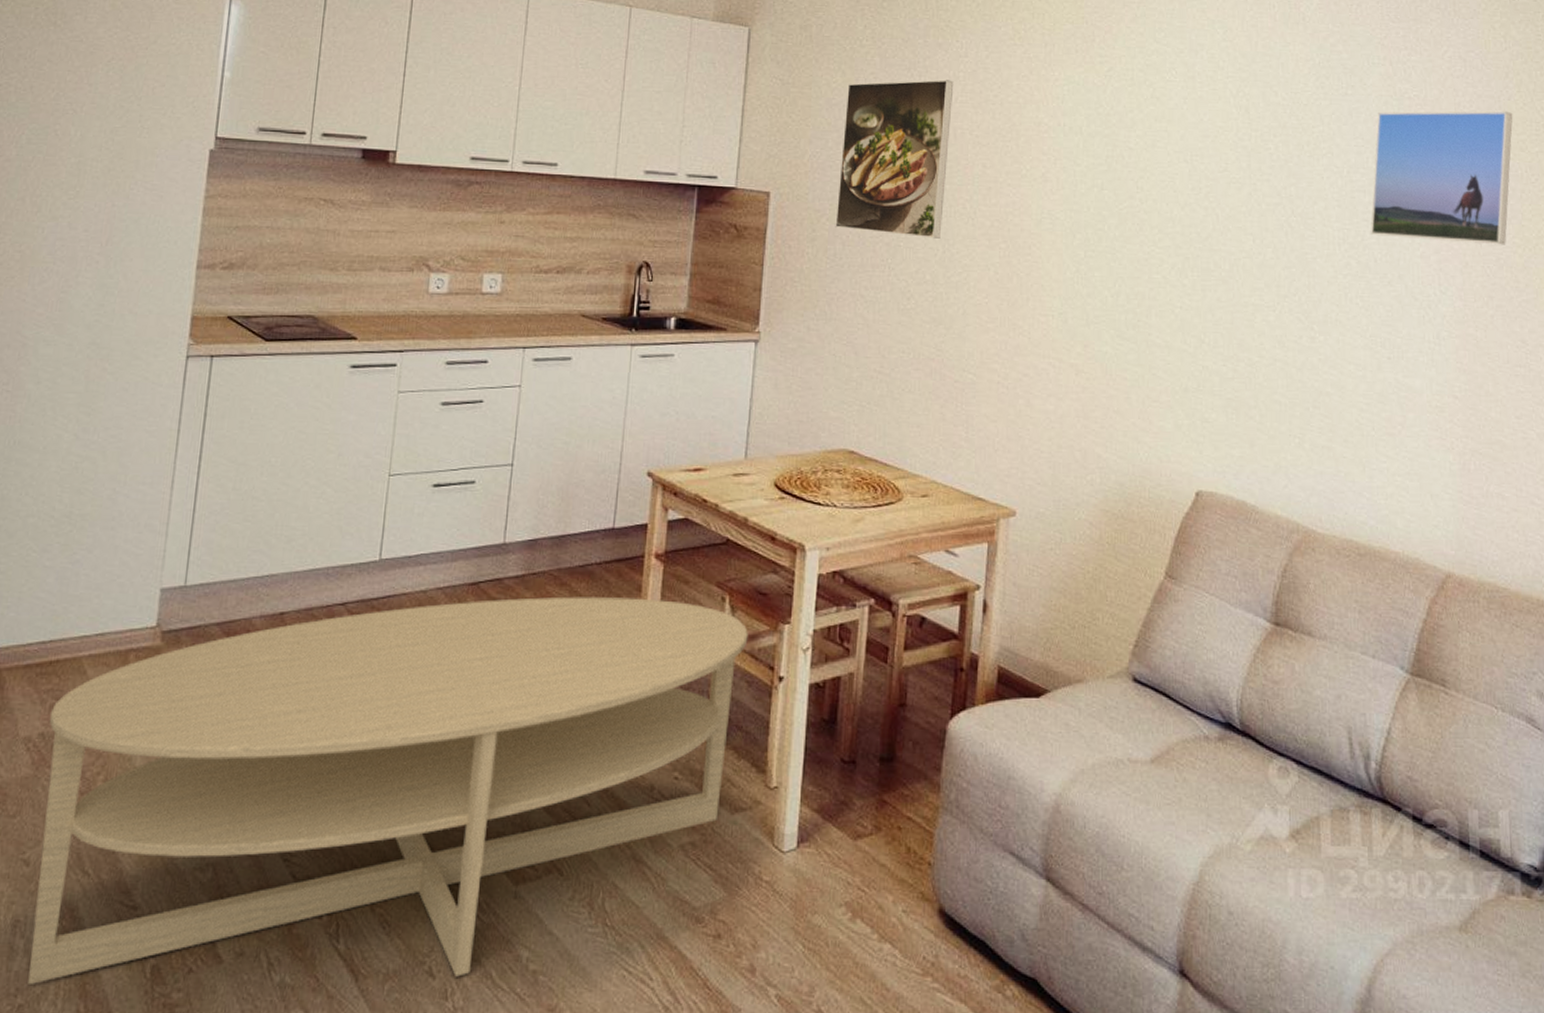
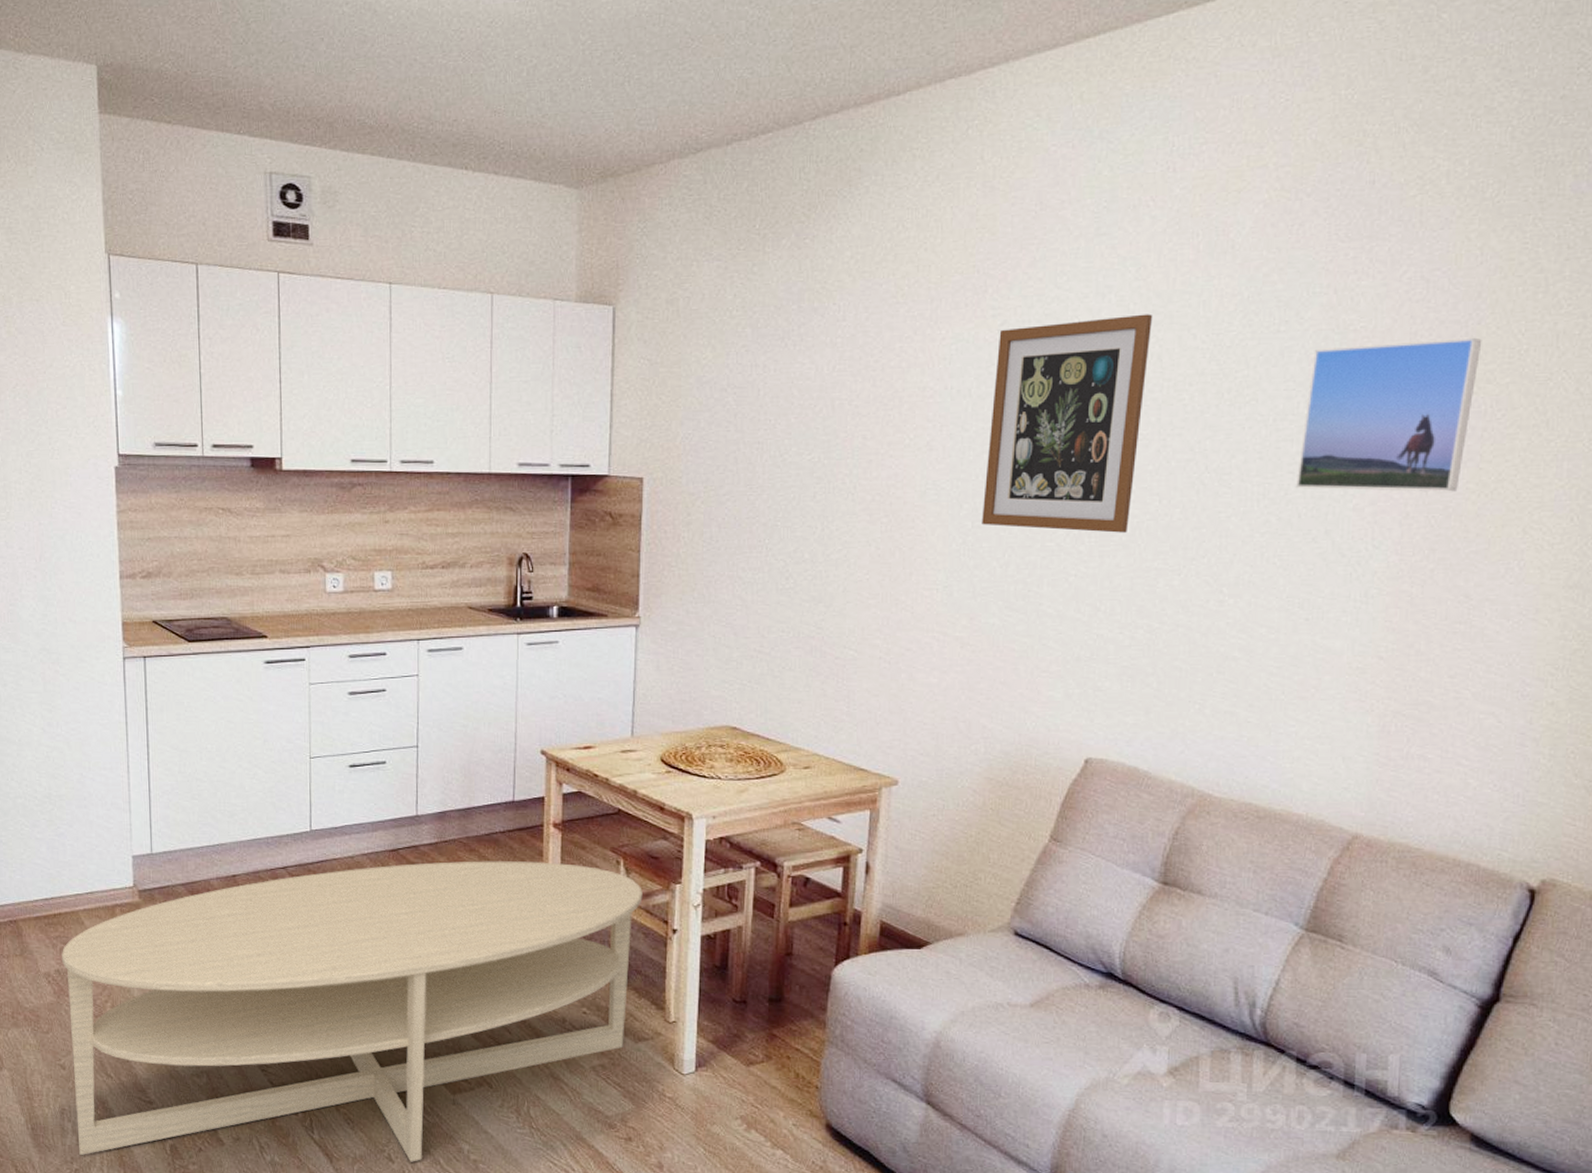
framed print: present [835,79,954,239] -> none [710,347,831,516]
wall art: none [1093,70,1240,269] -> present [981,314,1153,533]

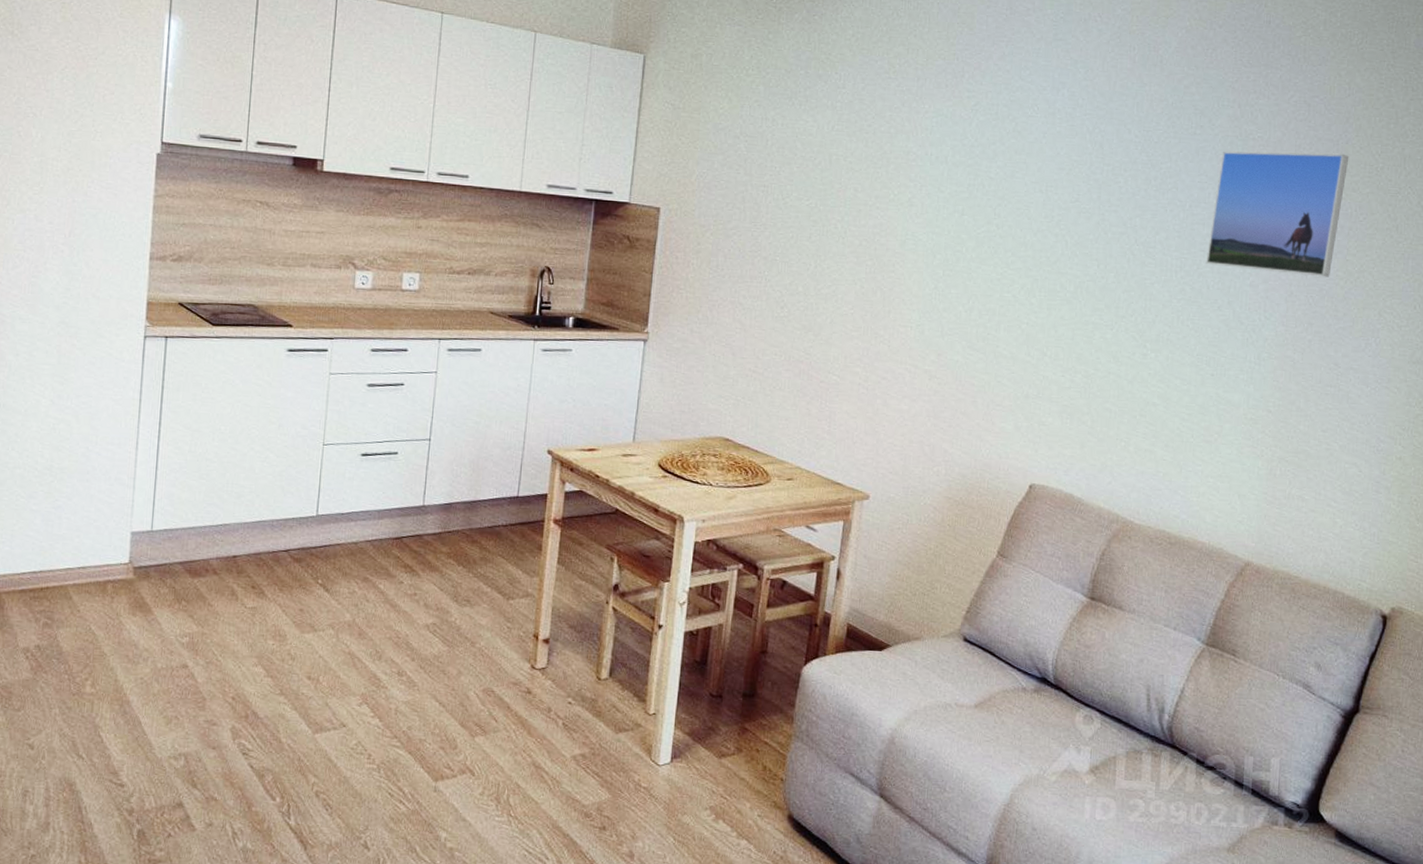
coffee table: present [61,861,643,1162] -> none [38,552,633,850]
wall art: present [981,314,1153,533] -> none [951,108,1097,290]

